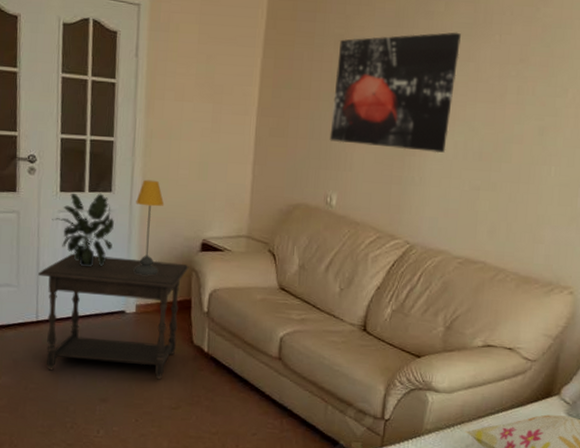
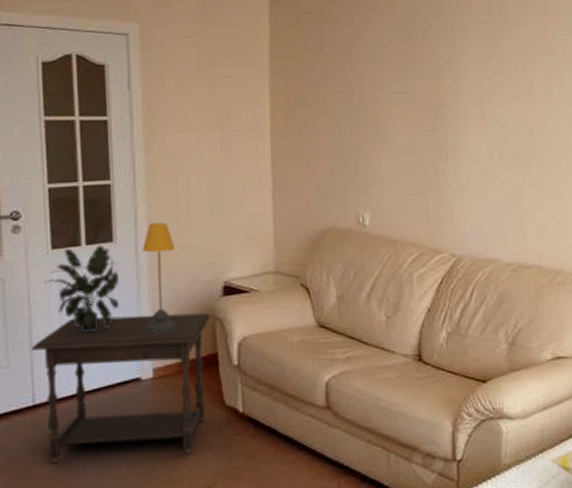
wall art: present [329,32,461,154] -> none [351,29,480,157]

